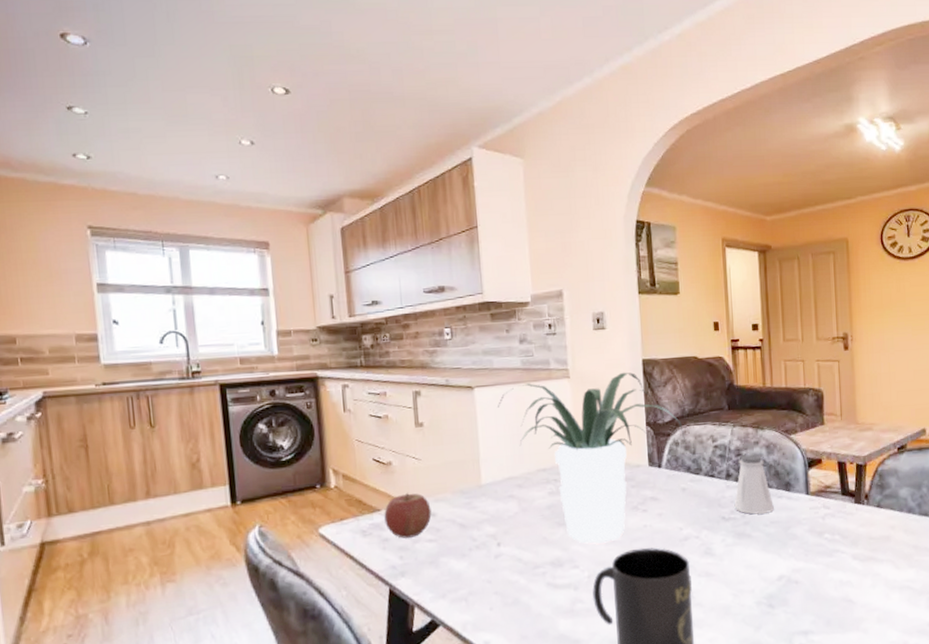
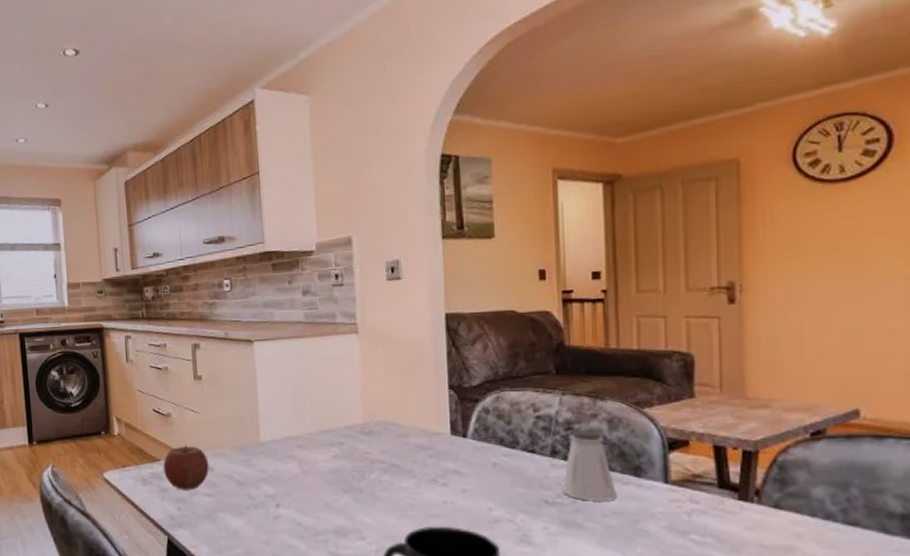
potted plant: present [498,372,685,544] -> none [278,327,498,516]

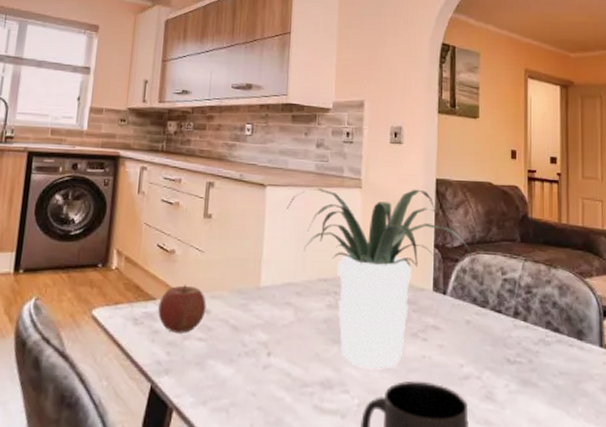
potted plant: none [278,327,498,516] -> present [287,188,473,369]
saltshaker: present [561,429,618,501] -> none [521,293,565,362]

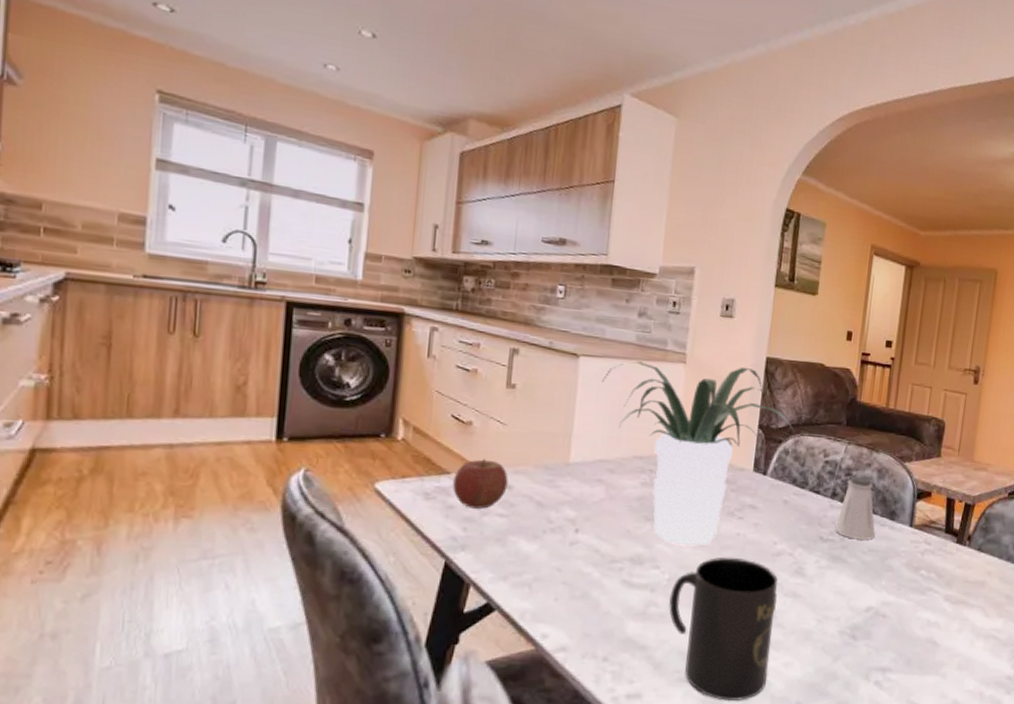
saltshaker: none [521,293,565,362] -> present [834,476,876,540]

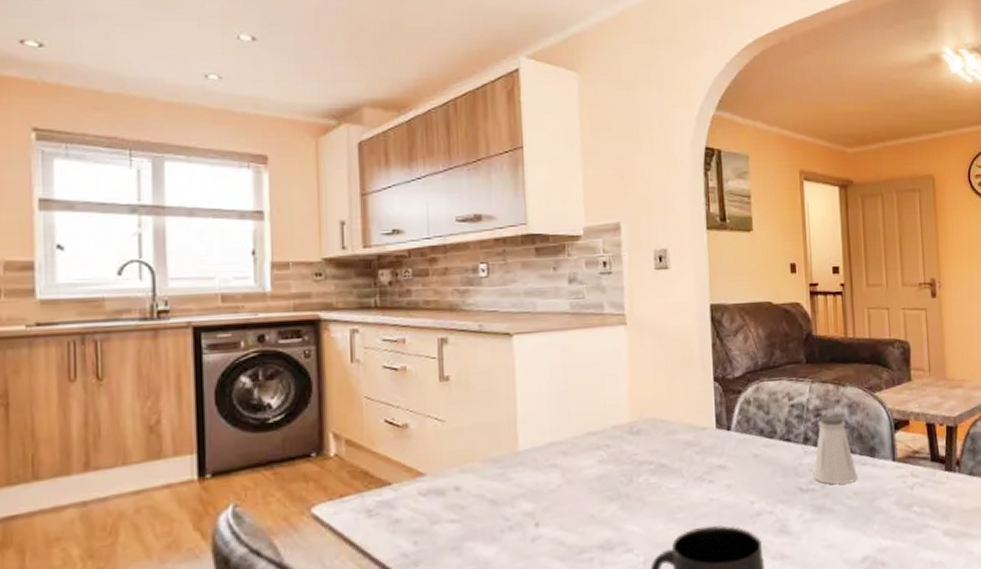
apple: present [453,458,509,509] -> none [396,461,456,519]
potted plant: present [602,361,797,546] -> none [541,318,758,523]

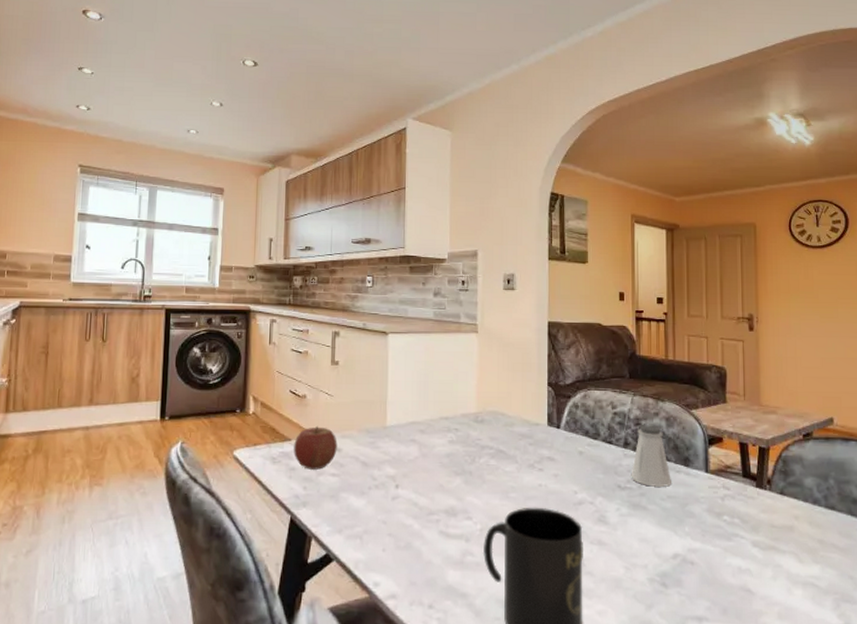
apple: none [396,461,456,519] -> present [294,425,338,470]

